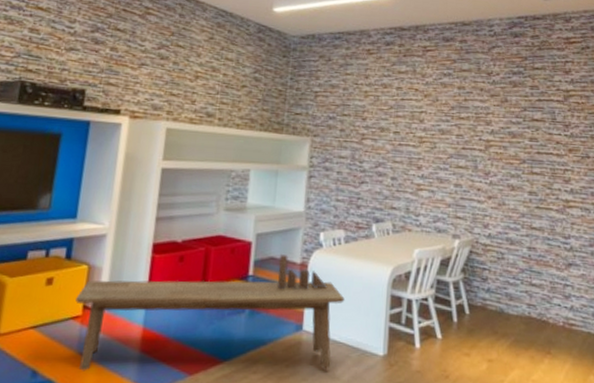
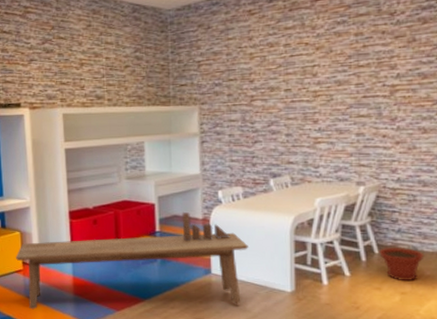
plant pot: none [469,307,510,346] -> present [379,247,425,280]

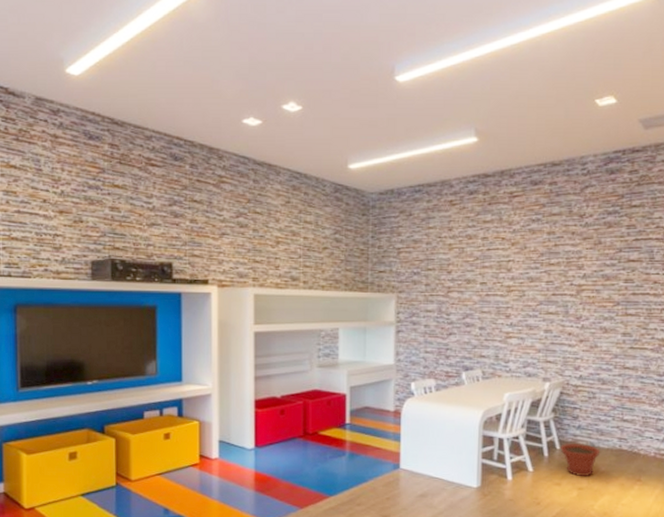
bench: present [16,232,248,310] -> none [192,426,438,508]
wooden block set: present [182,212,230,241] -> none [373,404,421,434]

